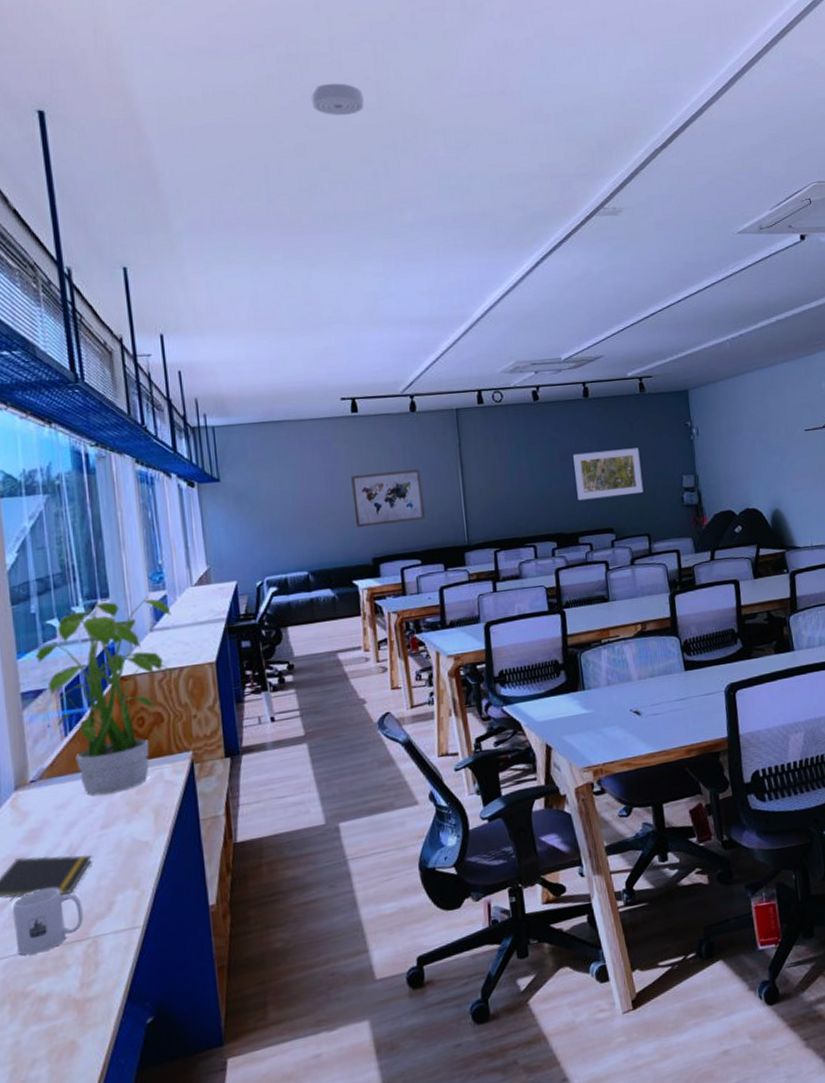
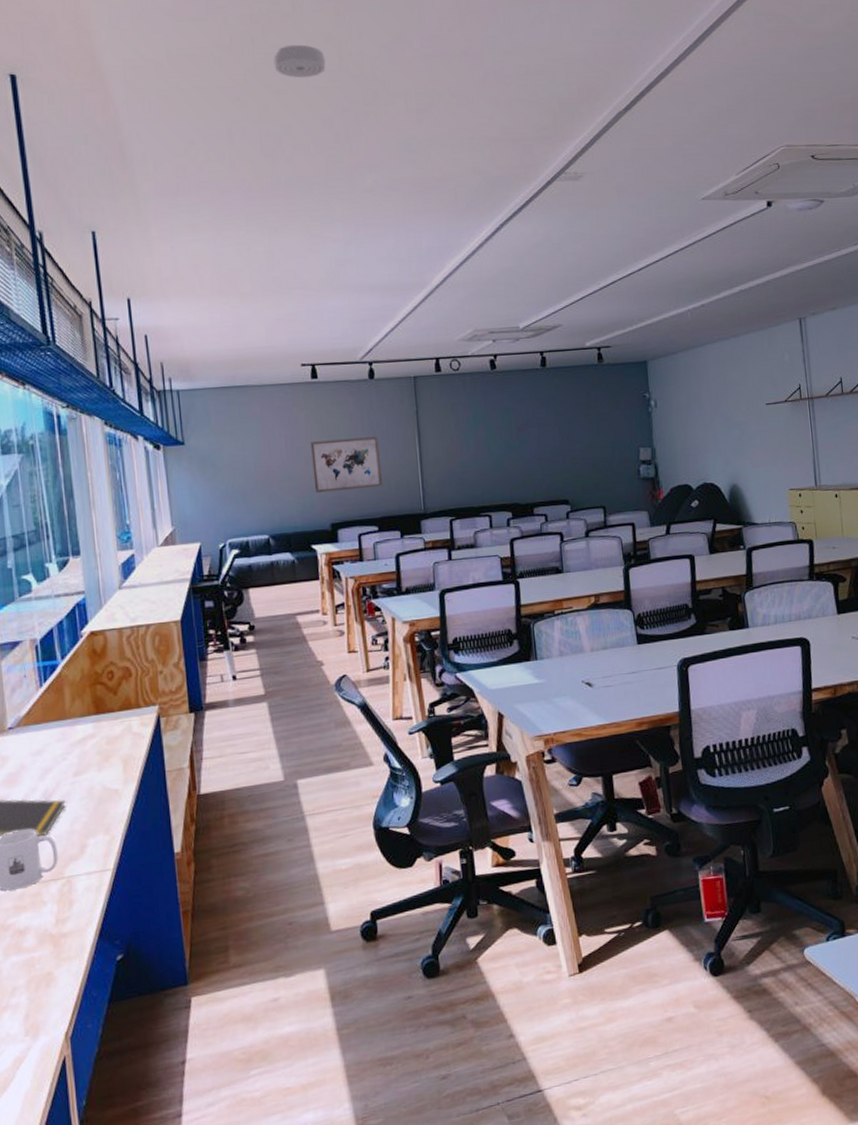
potted plant: present [35,596,176,795] -> none [12,555,143,744]
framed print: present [573,447,644,501] -> none [530,419,600,471]

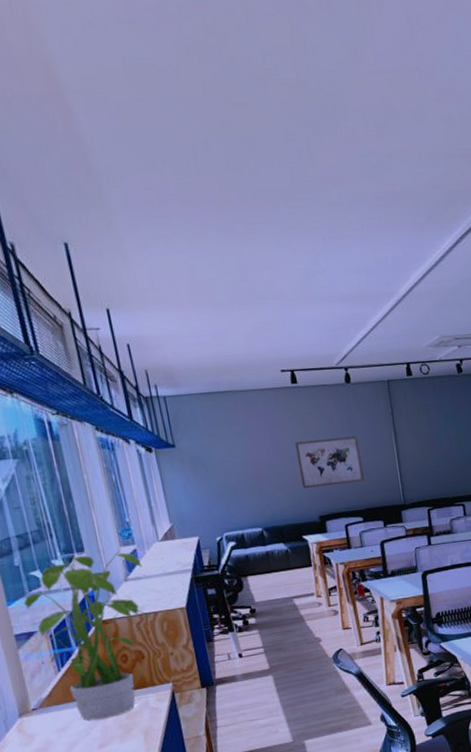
potted plant: none [12,555,143,744] -> present [23,550,151,720]
smoke detector: present [273,44,326,78] -> none [230,57,284,91]

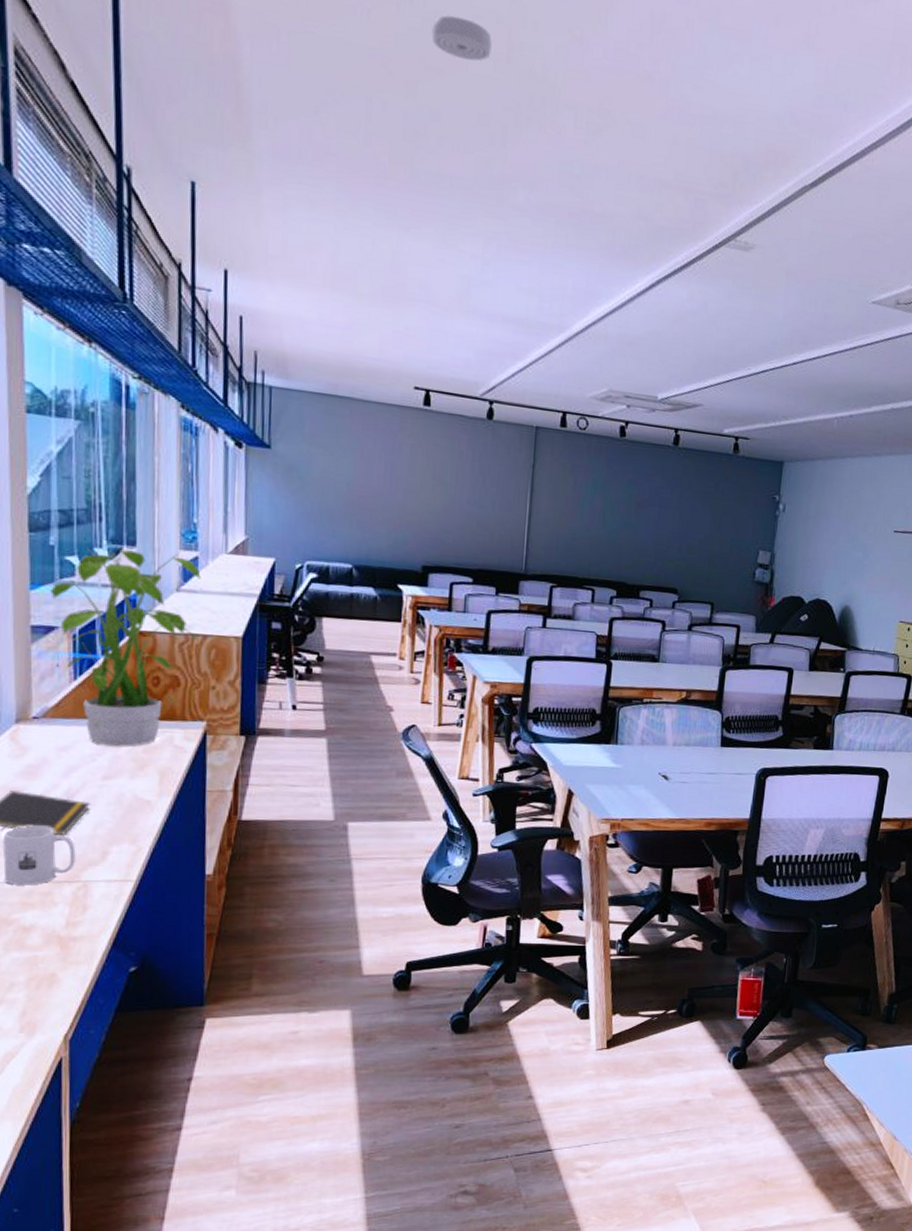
smoke detector: none [230,57,284,91] -> present [431,15,492,62]
wall art: present [295,436,365,489] -> none [410,474,488,538]

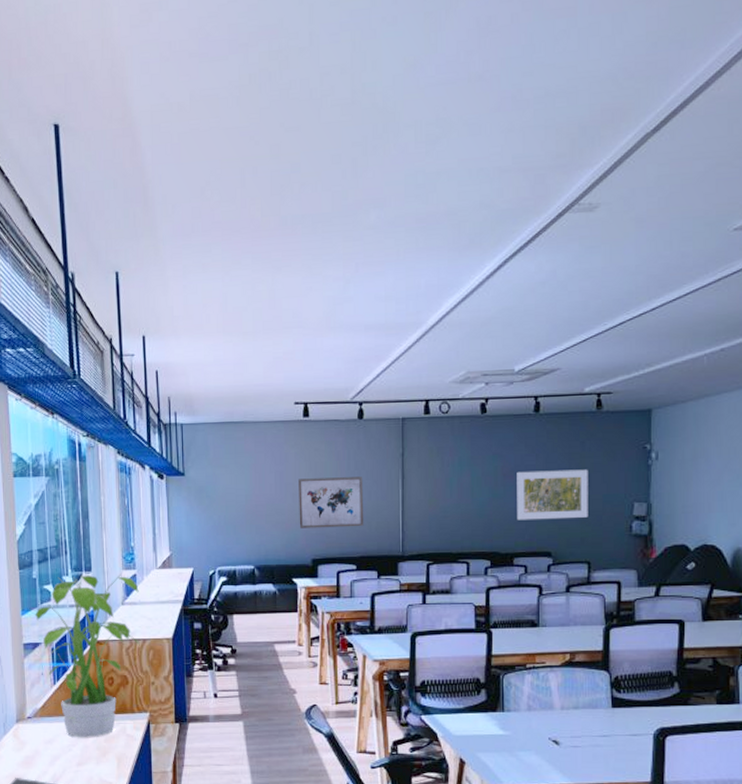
wall art: none [410,474,488,538] -> present [298,477,364,528]
smoke detector: present [431,15,492,62] -> none [288,78,338,114]
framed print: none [647,503,720,559] -> present [517,469,588,520]

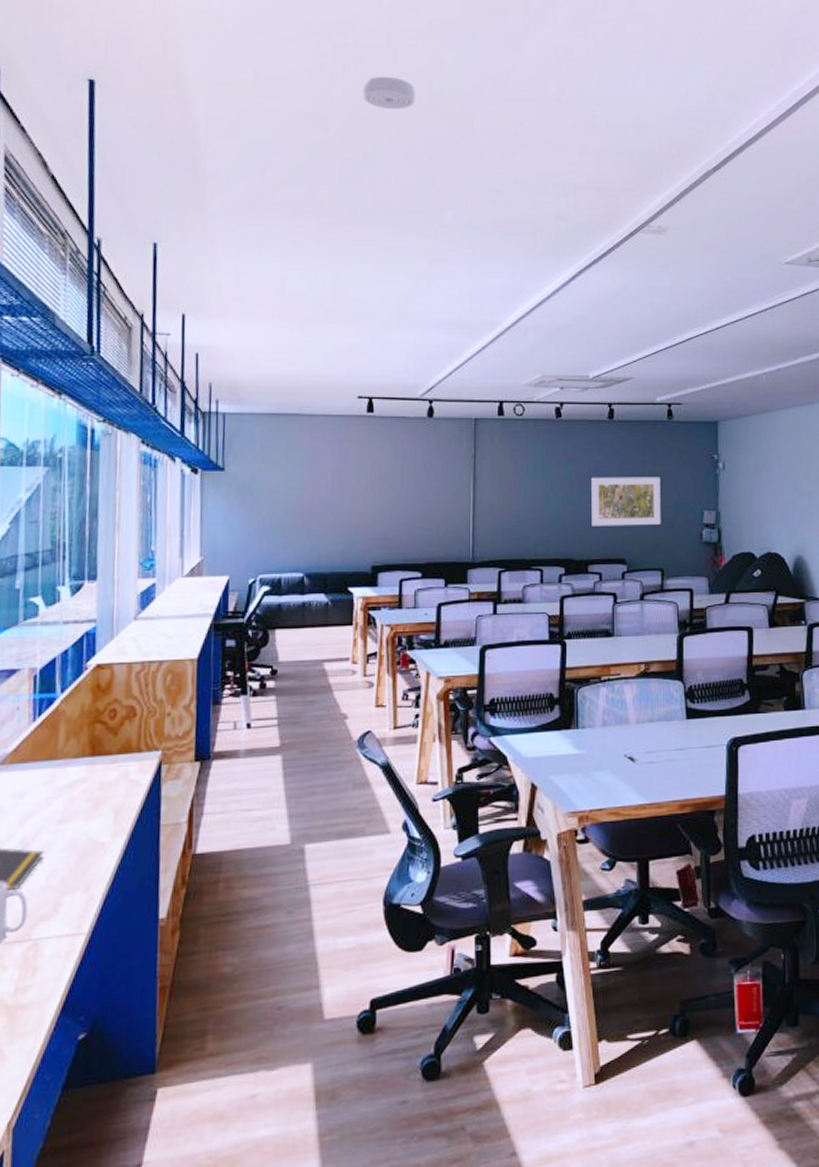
potted plant: present [35,573,140,738] -> none [14,583,158,787]
smoke detector: none [288,78,338,114] -> present [362,76,415,109]
wall art: present [298,477,364,528] -> none [358,478,432,532]

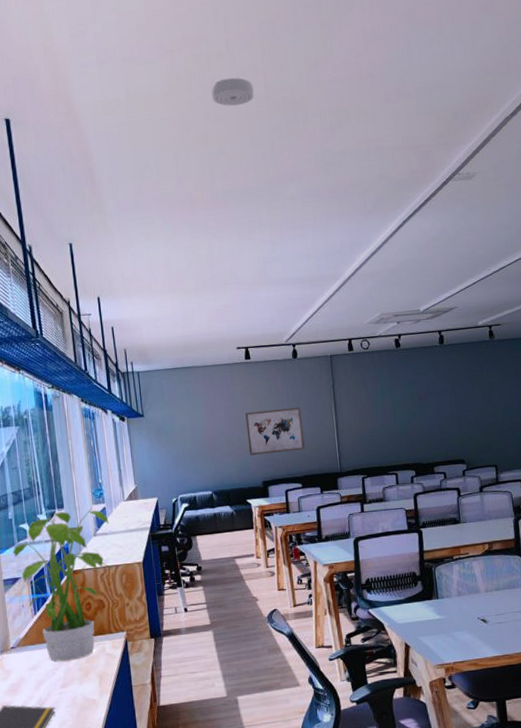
potted plant: none [14,583,158,787] -> present [13,508,113,661]
wall art: none [358,478,432,532] -> present [245,407,305,456]
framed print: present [591,477,661,527] -> none [430,388,492,435]

